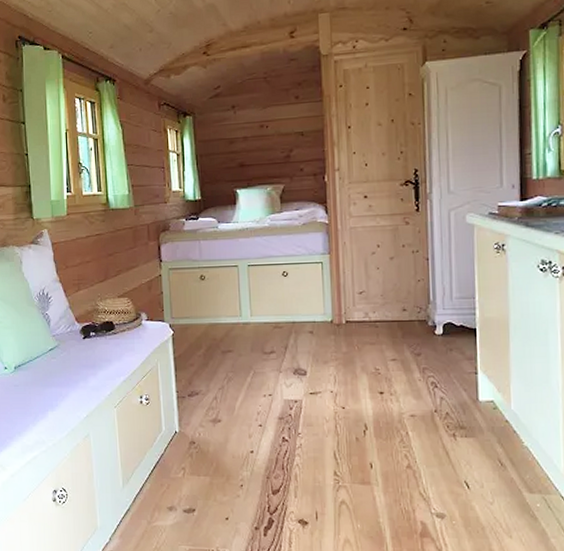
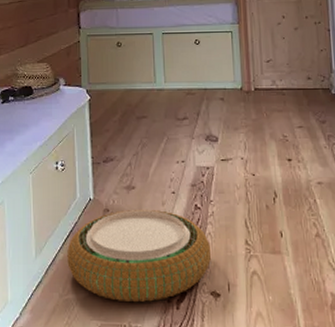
woven basket: none [154,441,298,530] -> present [67,209,211,303]

